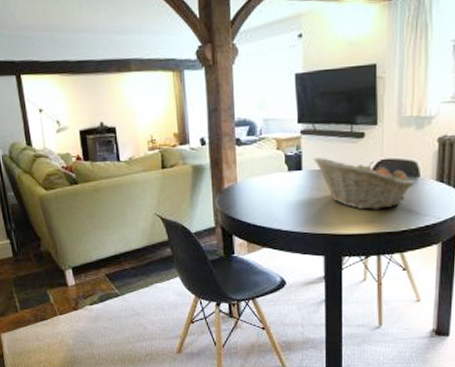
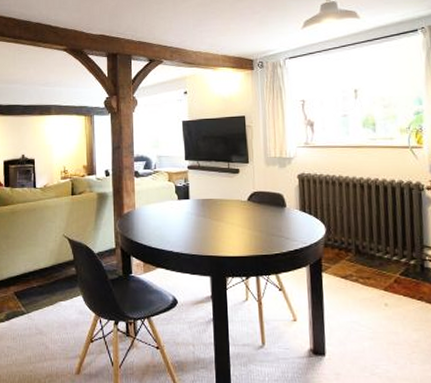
fruit basket: present [313,156,415,210] -> none [198,188,283,235]

